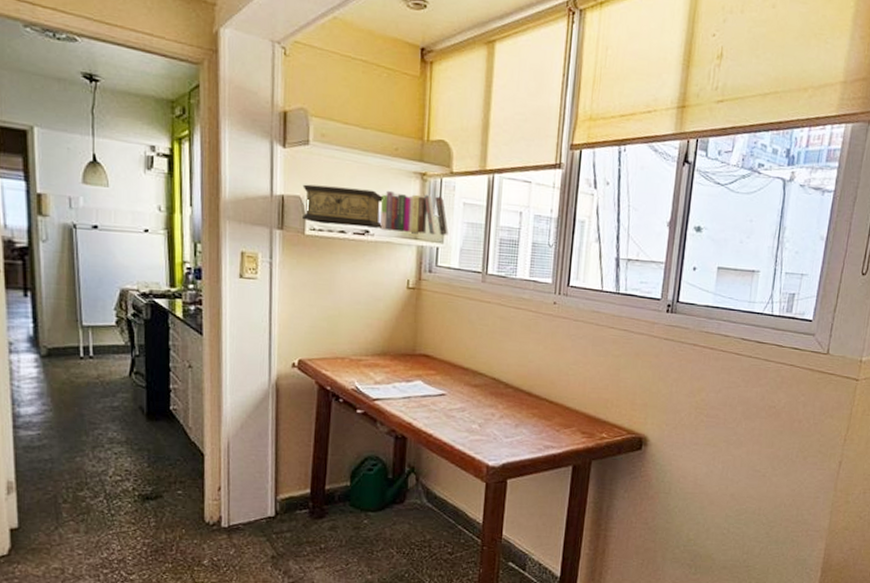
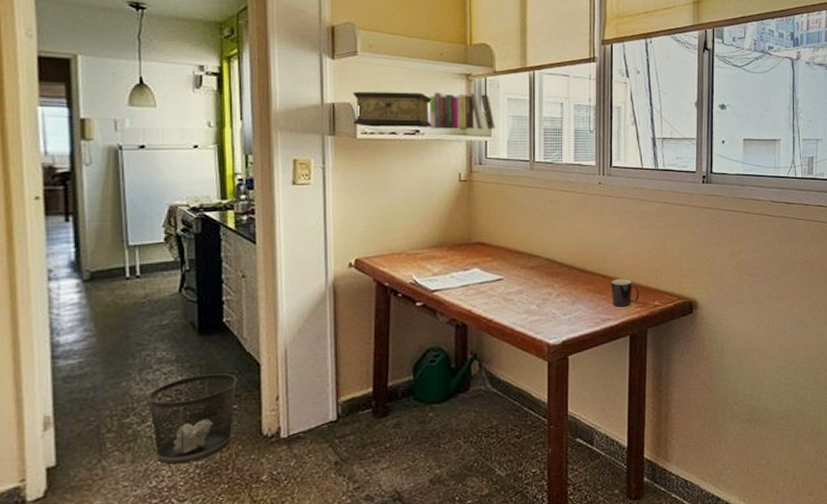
waste bin: none [100,458,182,540] -> present [148,373,237,465]
mug: none [556,405,587,439] -> present [610,278,639,310]

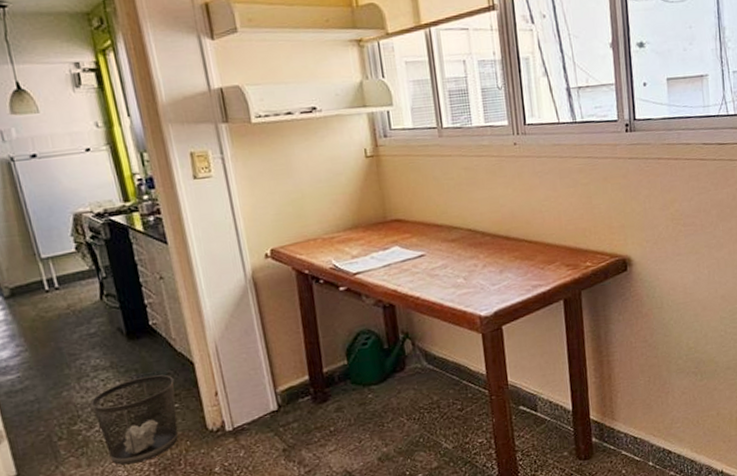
decorative box: present [352,91,433,128] -> none [239,66,329,110]
books: present [430,92,495,130] -> none [322,59,396,104]
mug: present [610,278,639,310] -> none [537,241,569,275]

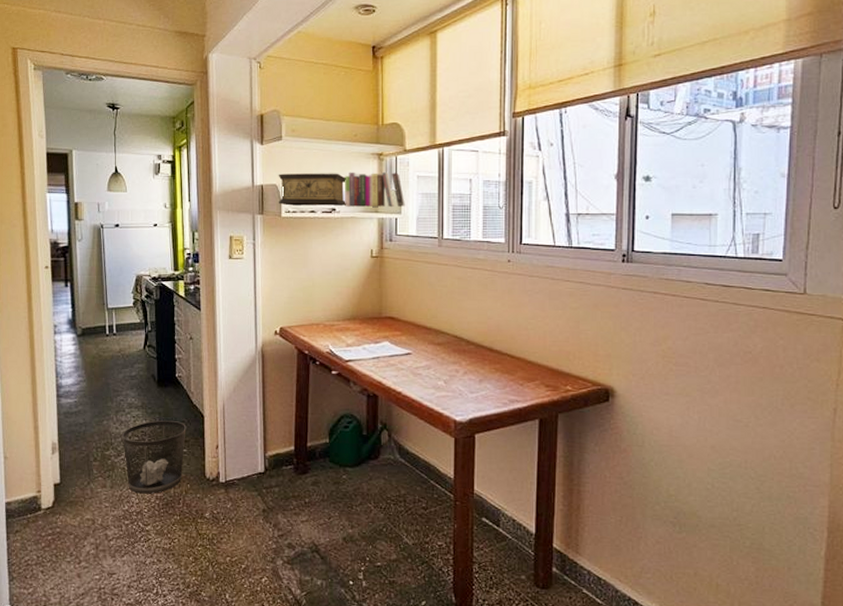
decorative box: none [239,66,329,110] -> present [278,173,347,207]
books: none [322,59,396,104] -> present [345,172,405,208]

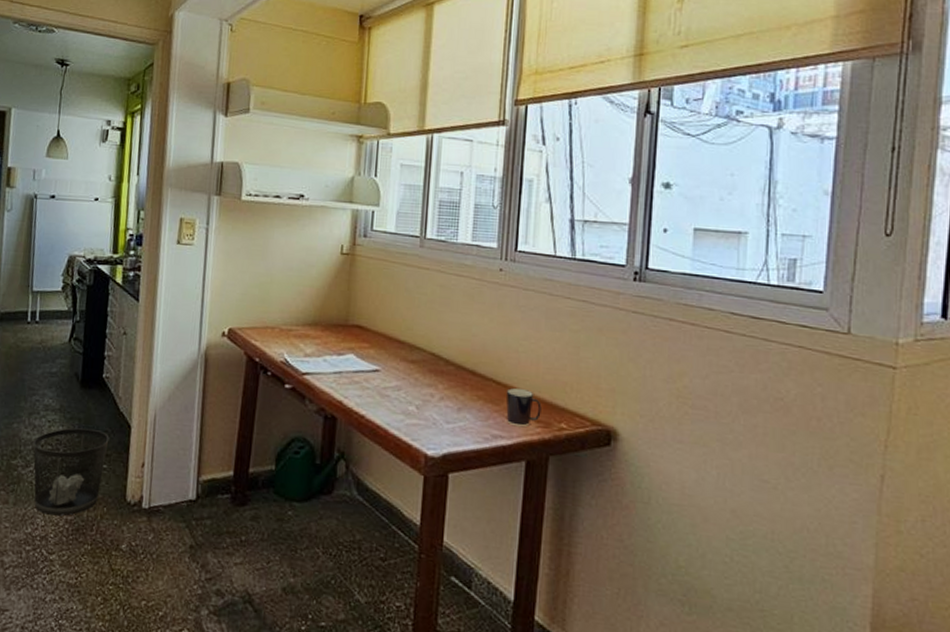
decorative box: present [278,173,347,207] -> none [240,151,319,193]
books: present [345,172,405,208] -> none [315,154,385,199]
mug: none [519,359,550,392] -> present [505,387,542,428]

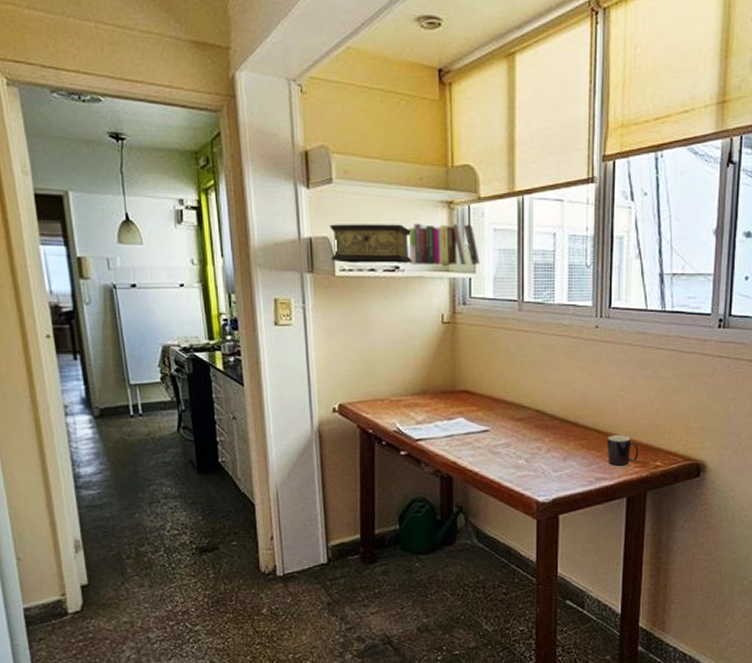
waste bin: present [33,428,109,516] -> none [158,511,235,592]
decorative box: none [240,151,319,193] -> present [329,224,413,264]
books: none [315,154,385,199] -> present [409,223,480,266]

